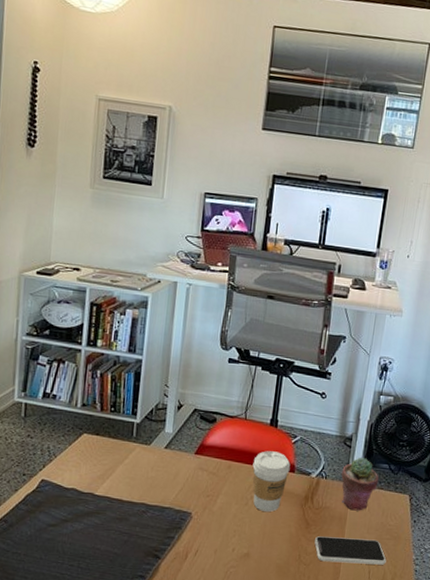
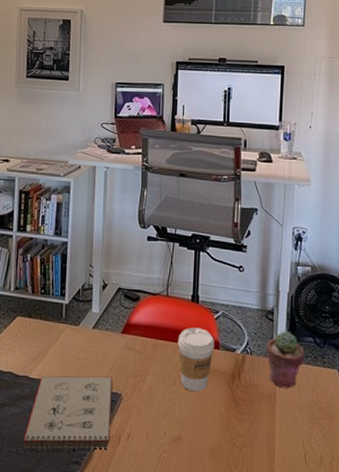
notepad: none [86,493,183,568] -> present [23,375,113,453]
smartphone: present [314,536,386,565] -> none [246,417,322,447]

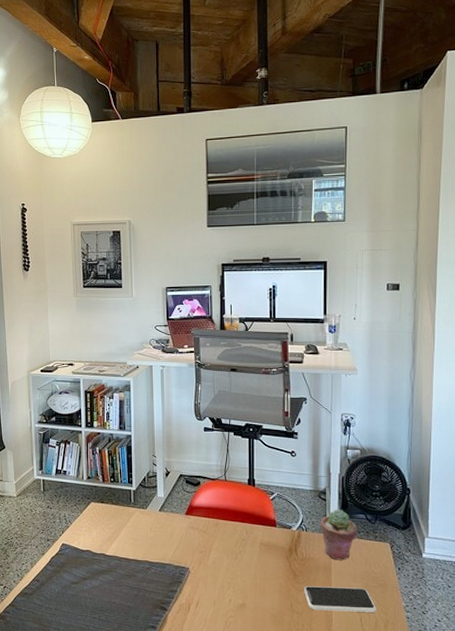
notepad: present [23,375,113,453] -> none [104,552,181,619]
coffee cup: present [178,327,215,392] -> none [237,508,272,565]
smartphone: none [246,417,322,447] -> present [304,586,376,612]

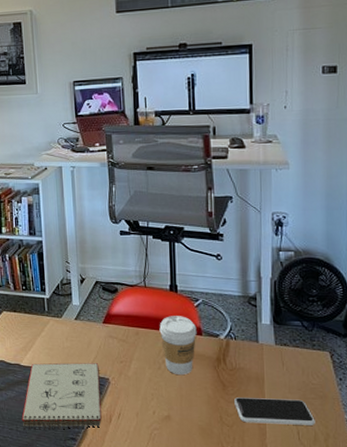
notepad: none [104,552,181,619] -> present [21,363,102,431]
coffee cup: none [237,508,272,565] -> present [159,316,197,376]
potted succulent: present [321,510,357,561] -> none [251,316,293,371]

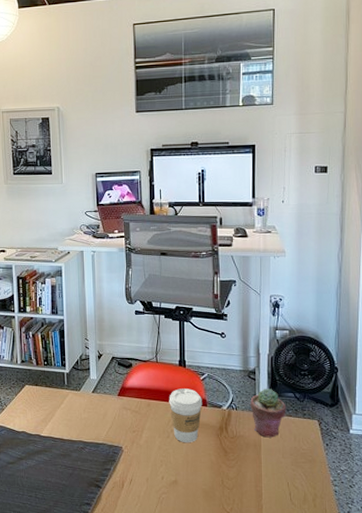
notepad: present [21,363,102,431] -> none [40,433,115,497]
smartphone: present [234,397,315,425] -> none [234,463,305,487]
potted succulent: none [251,316,293,371] -> present [250,389,286,438]

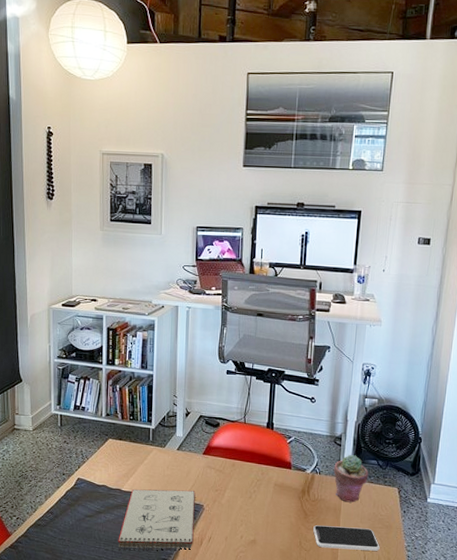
notepad: none [40,433,115,497] -> present [118,489,196,552]
coffee cup: present [169,389,203,443] -> none [254,450,287,505]
smartphone: none [234,463,305,487] -> present [313,525,380,551]

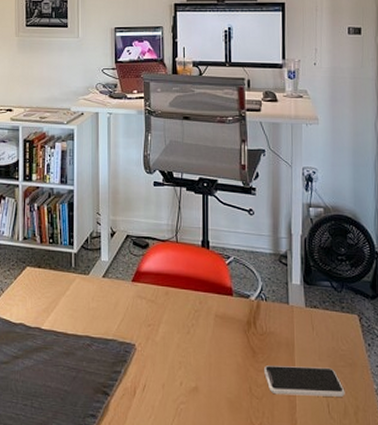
notepad: present [118,489,196,552] -> none [38,326,125,407]
potted succulent: present [334,455,369,503] -> none [282,276,322,335]

